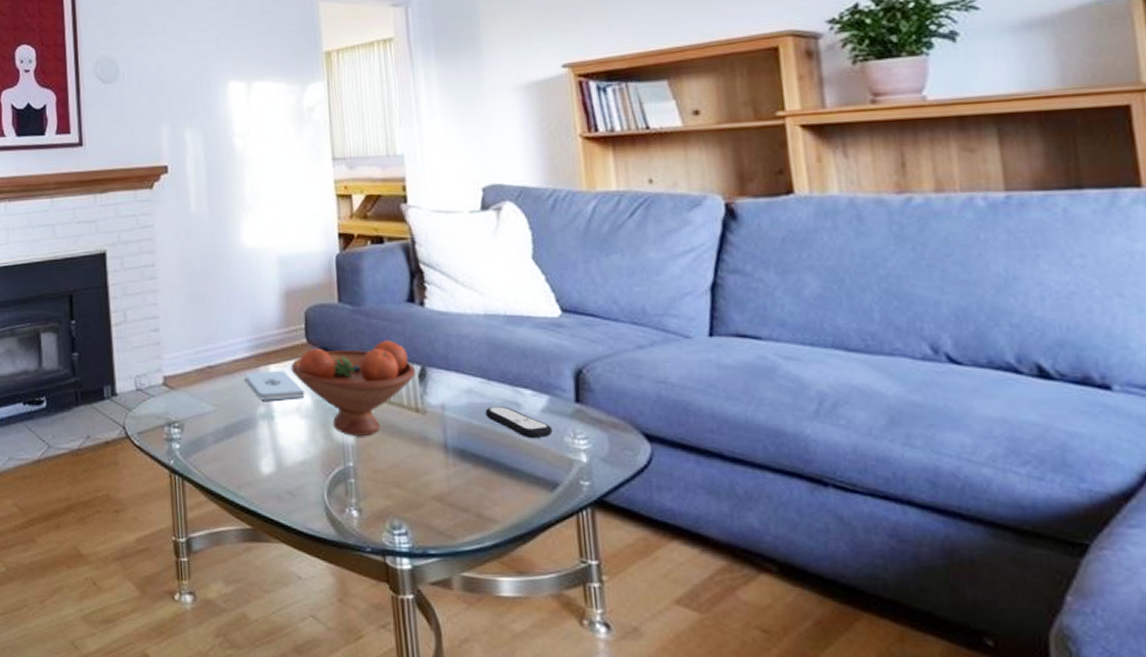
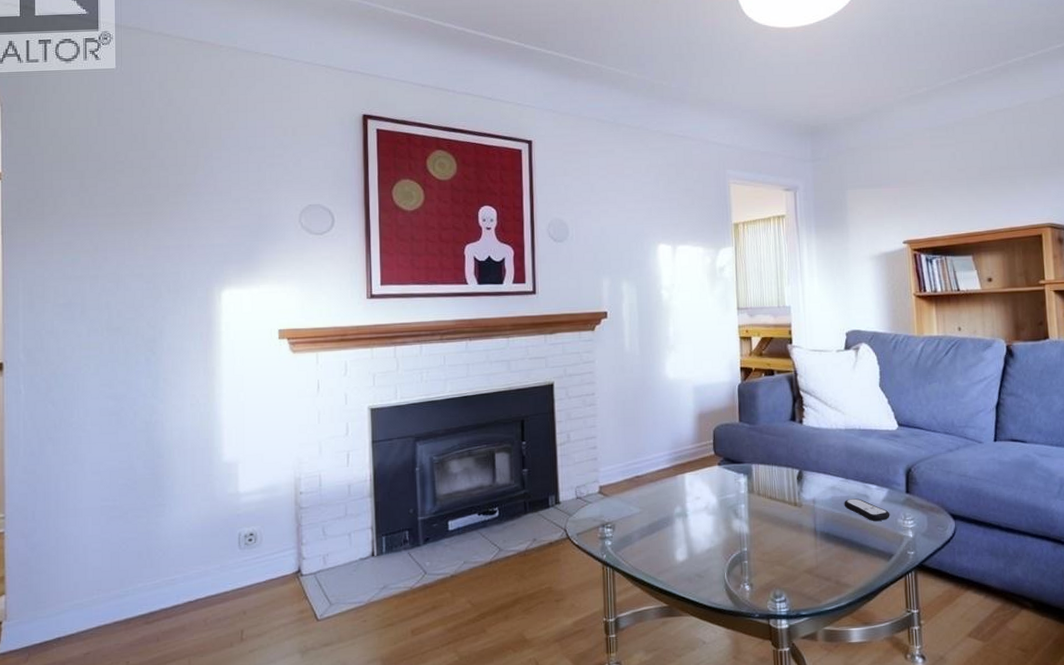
notepad: present [245,370,306,401] -> none [665,477,712,502]
fruit bowl: present [290,340,416,436] -> none [701,451,795,527]

